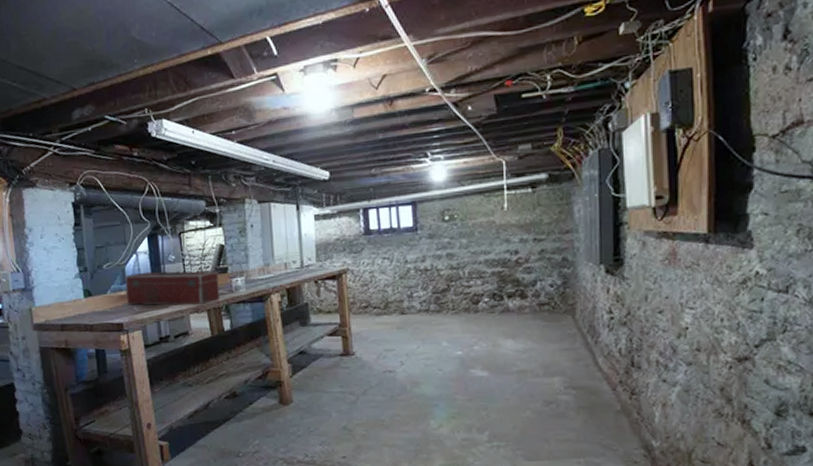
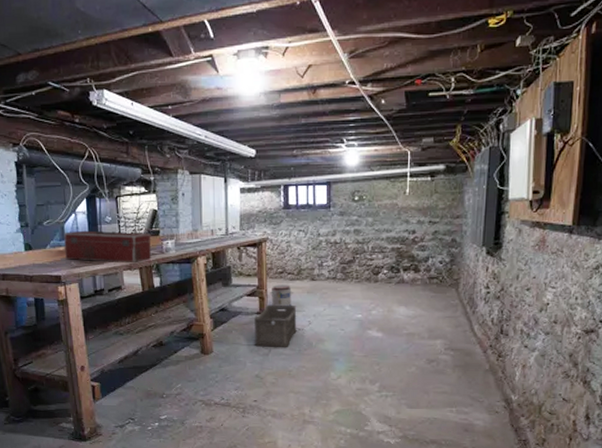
plastic crate: none [337,344,388,394] -> present [253,304,297,348]
paint can: none [353,320,382,349] -> present [269,285,294,309]

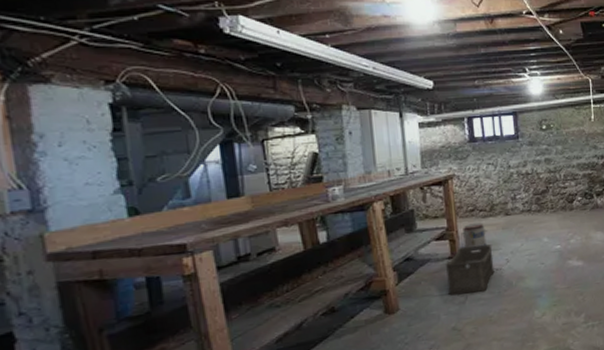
toolbox: present [64,230,151,264] -> none [188,180,313,223]

